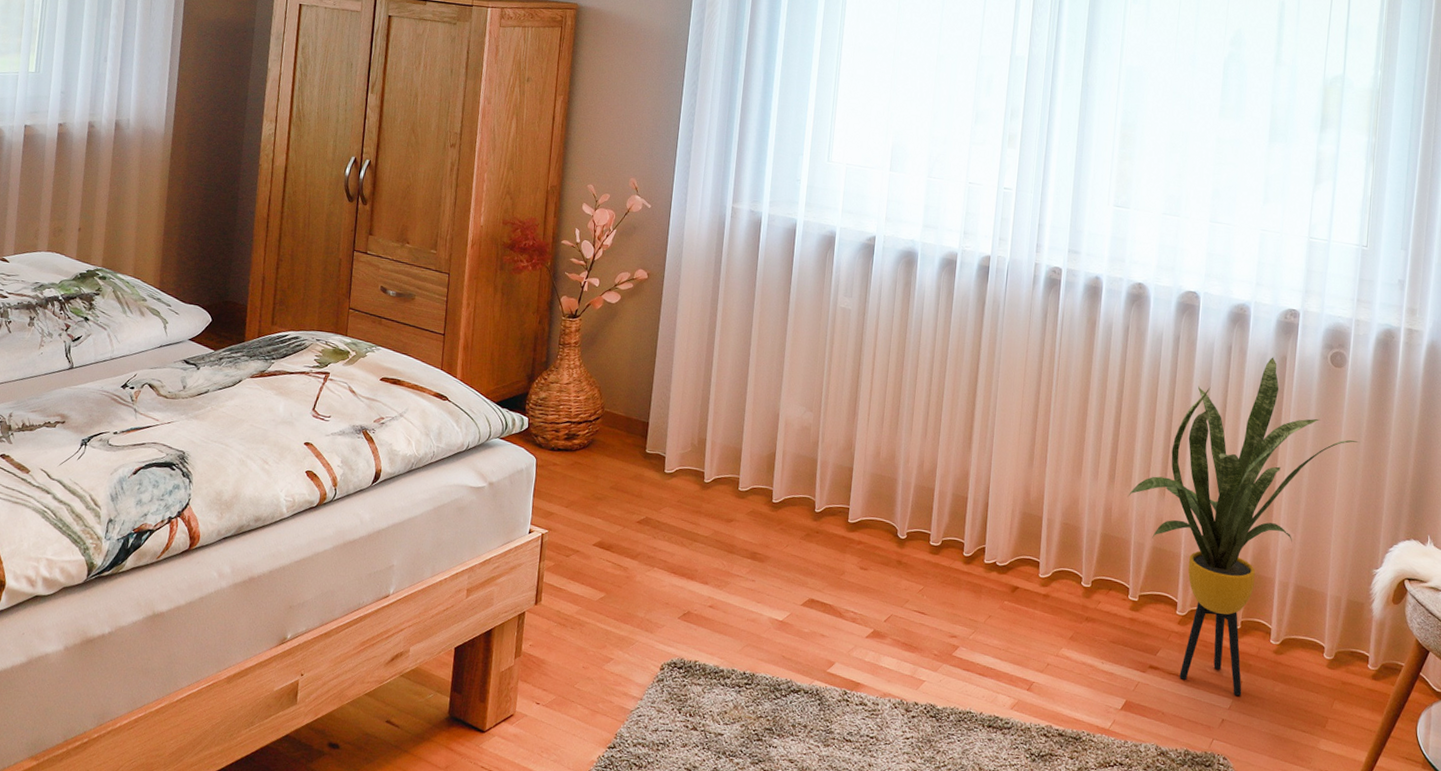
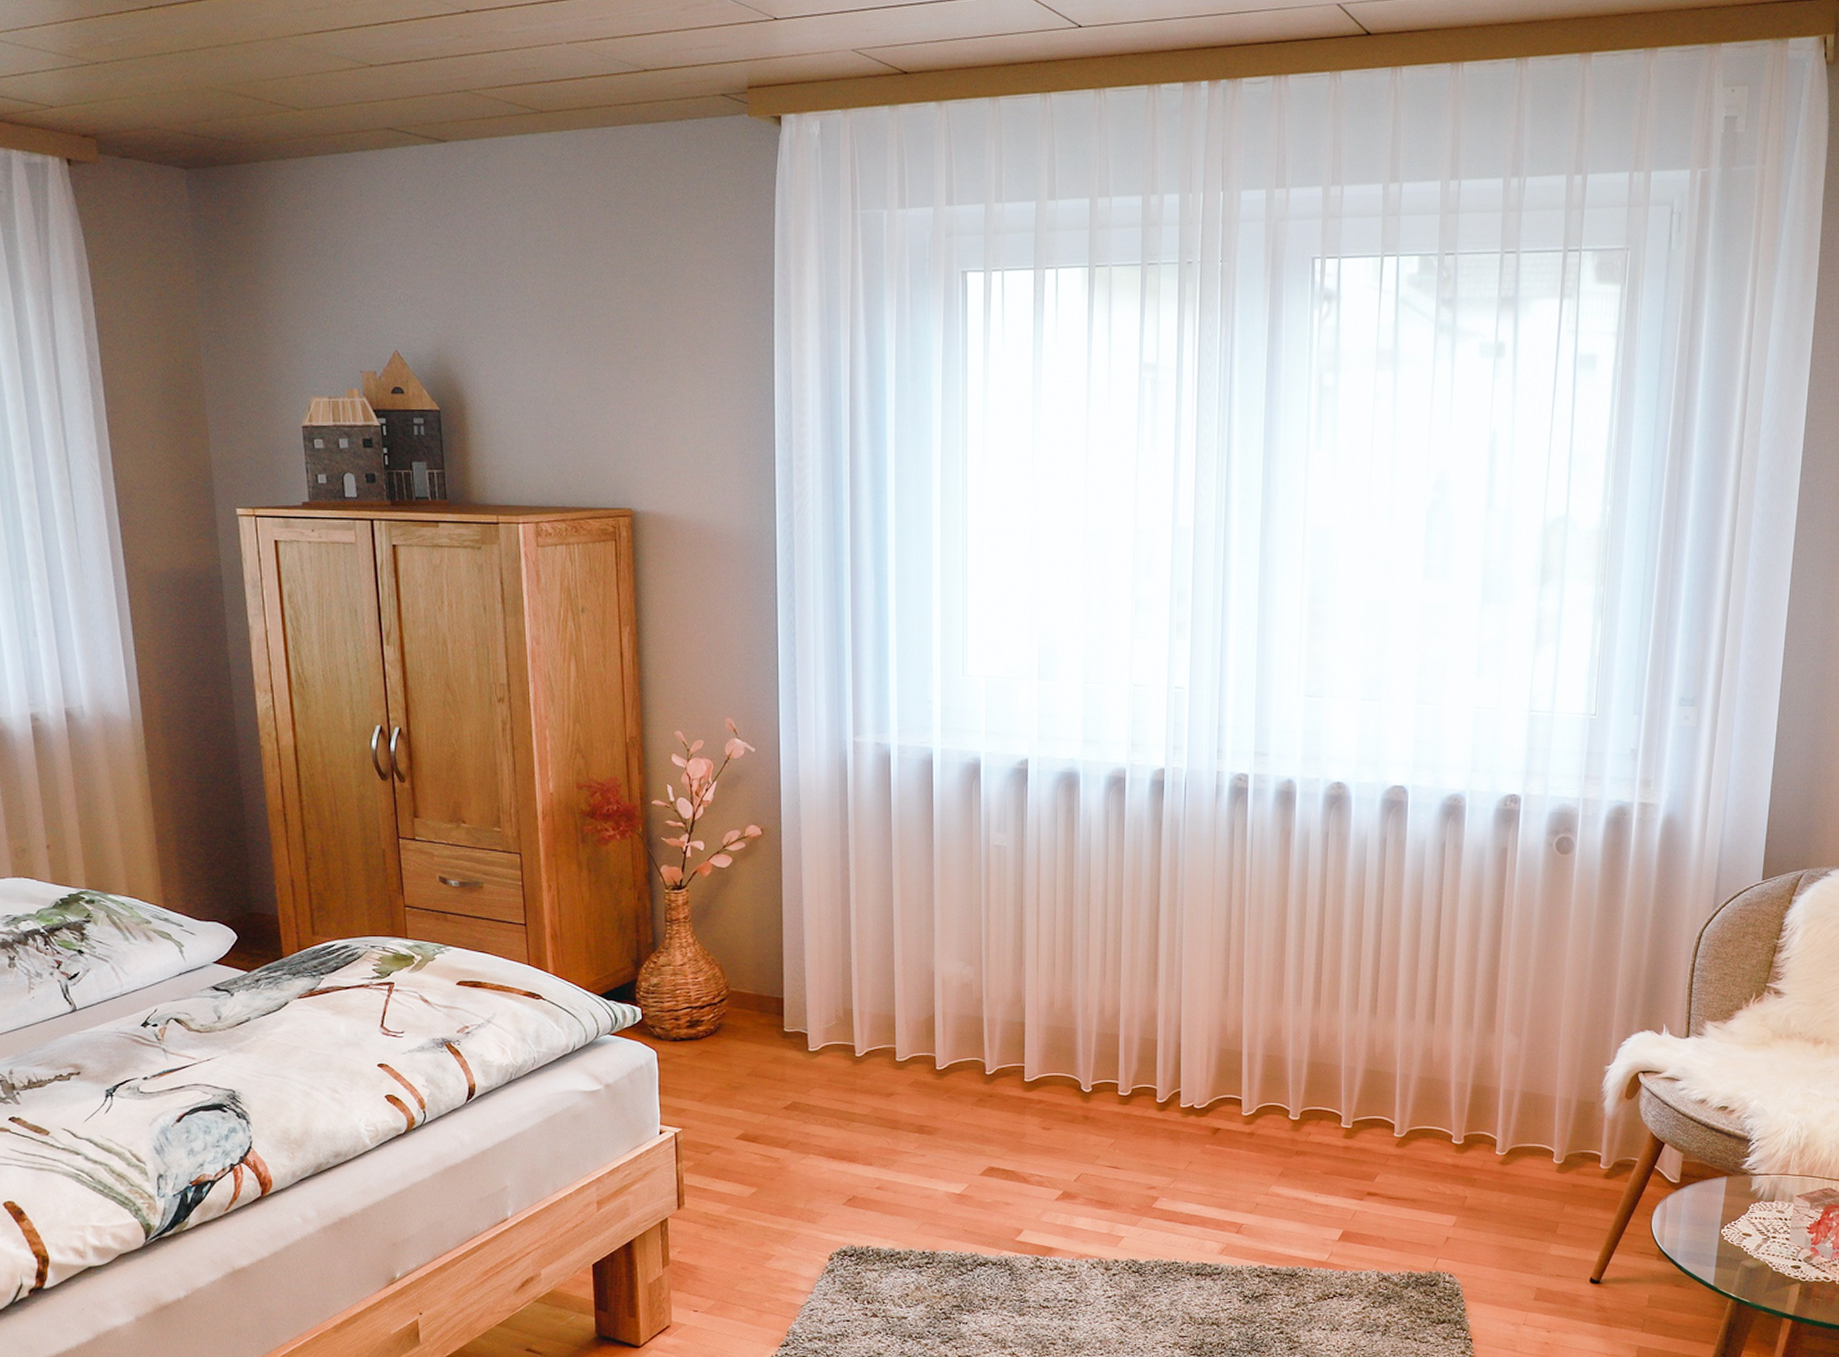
house plant: present [1127,357,1359,696] -> none [1335,850,1588,1211]

